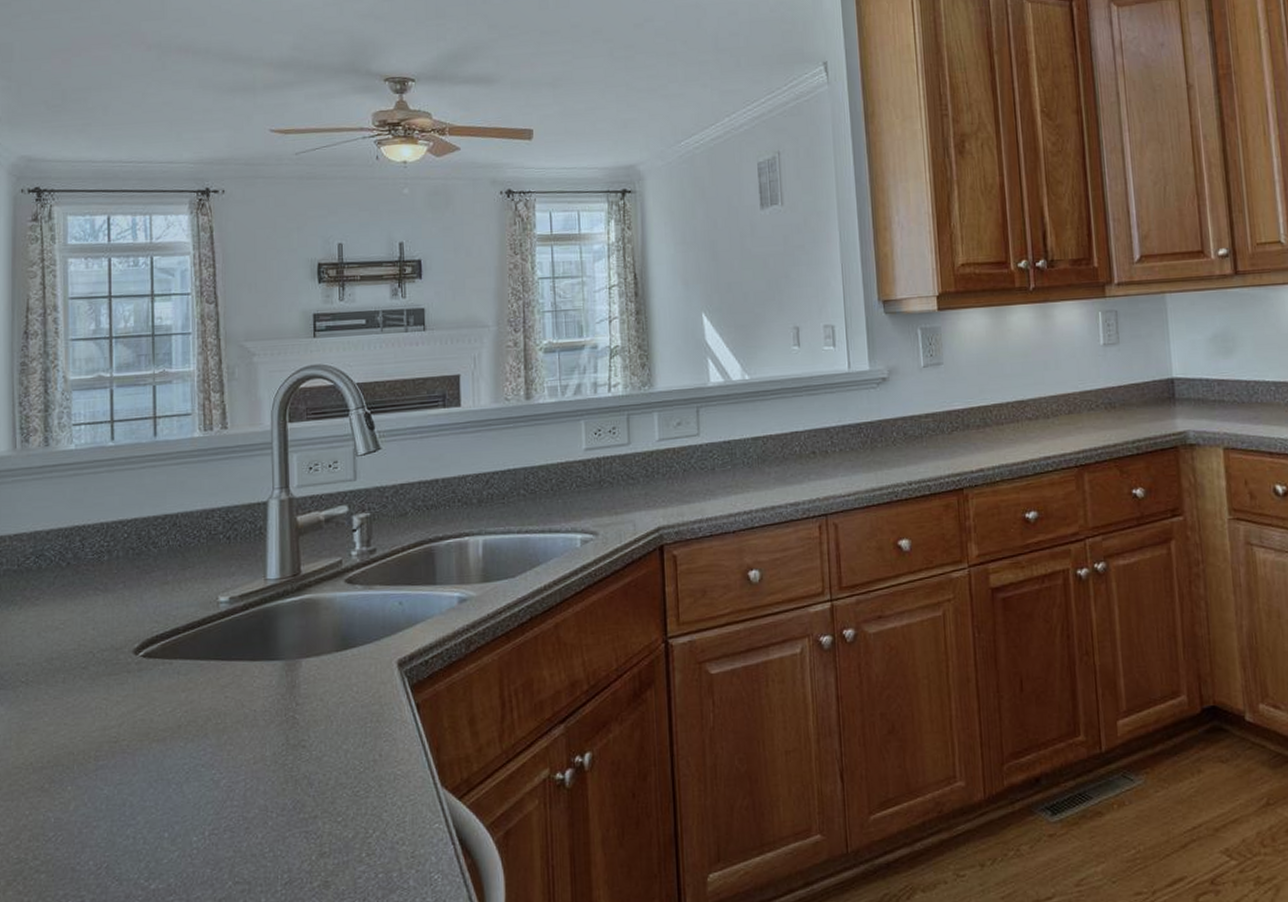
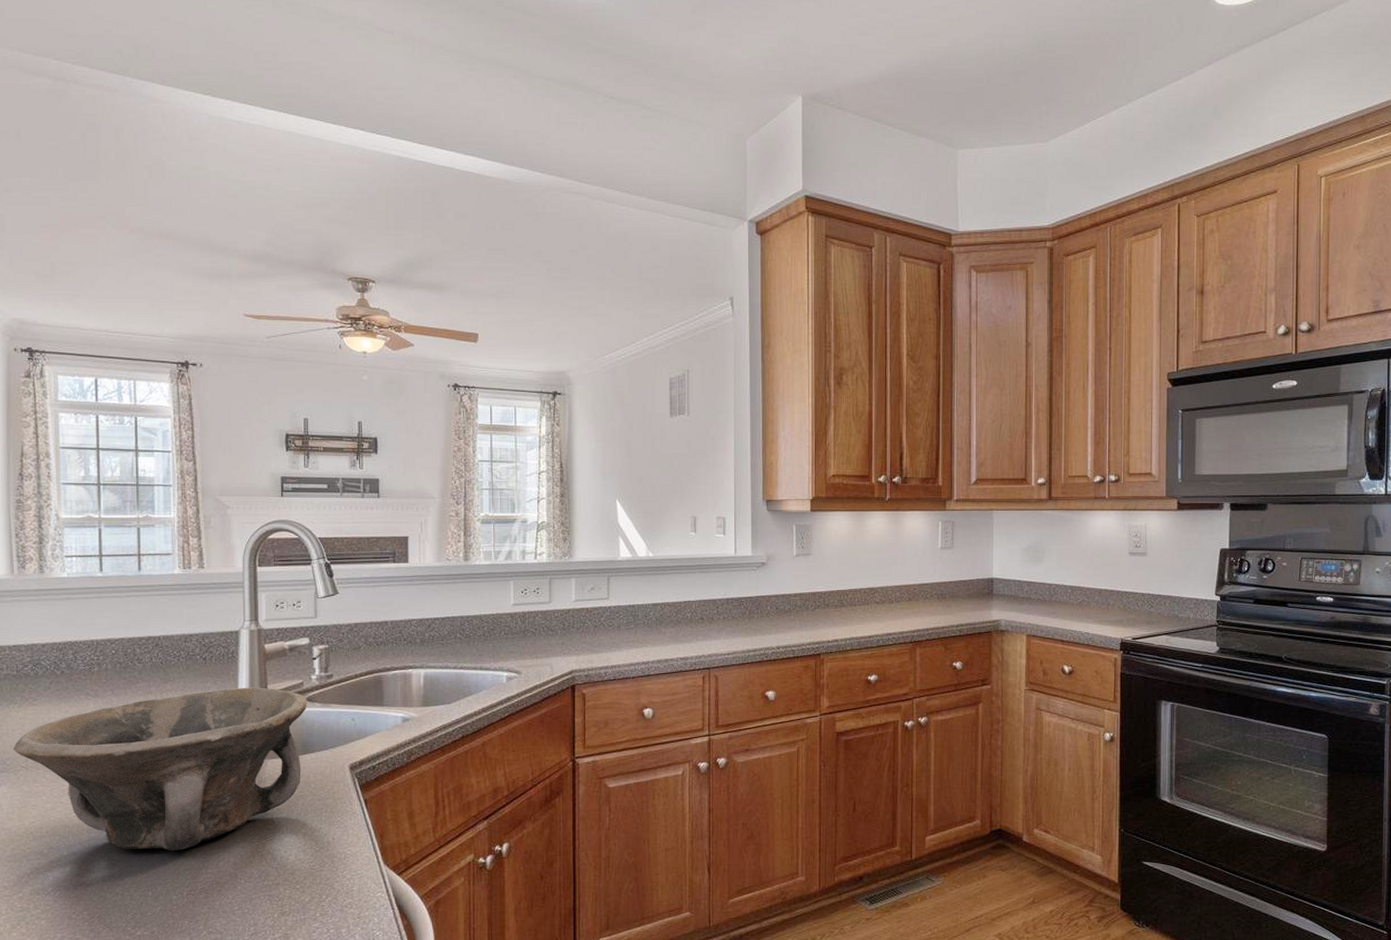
bowl: none [13,569,347,781] -> present [14,687,308,852]

